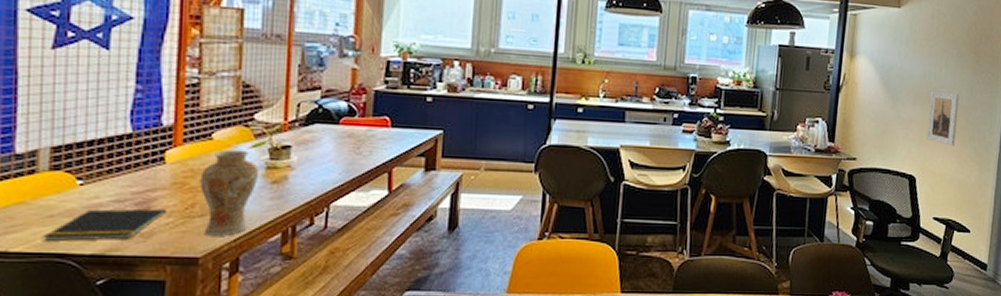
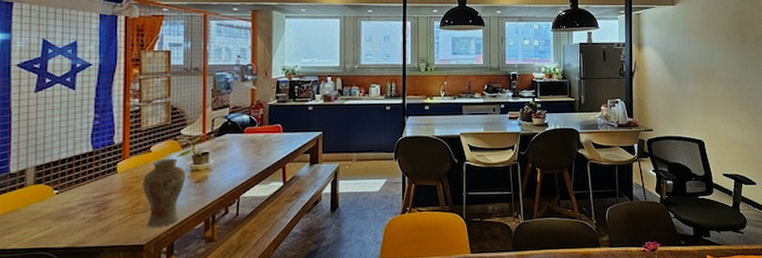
notepad: present [43,208,168,241] -> none [30,208,120,239]
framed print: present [926,91,960,146] -> none [708,69,733,113]

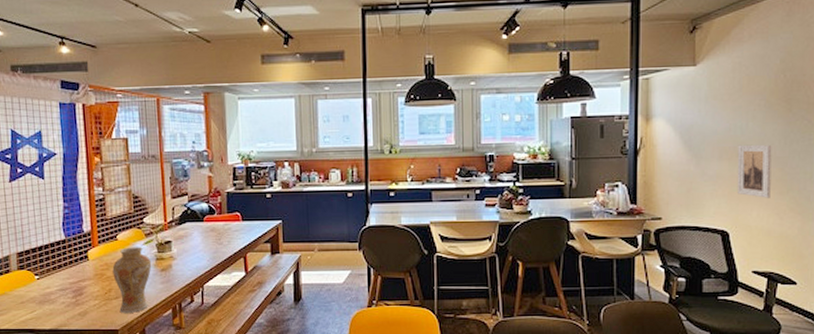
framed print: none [708,69,733,113] -> present [736,144,772,198]

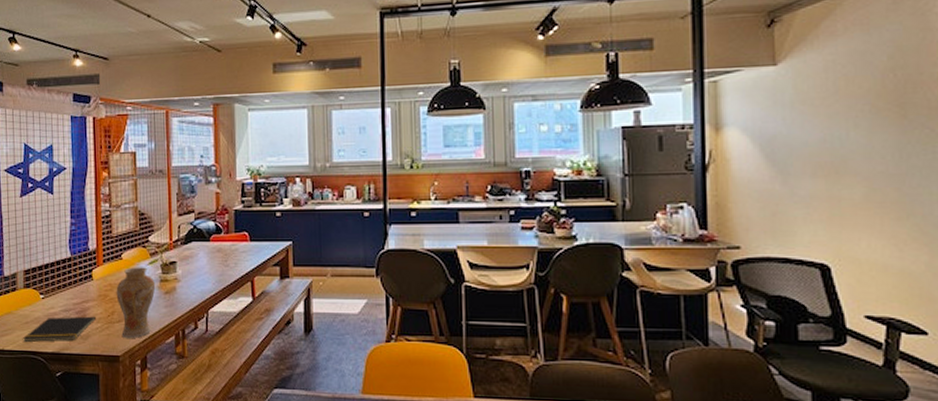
notepad: none [19,294,94,320] -> present [23,316,97,342]
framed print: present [736,144,772,198] -> none [836,158,884,225]

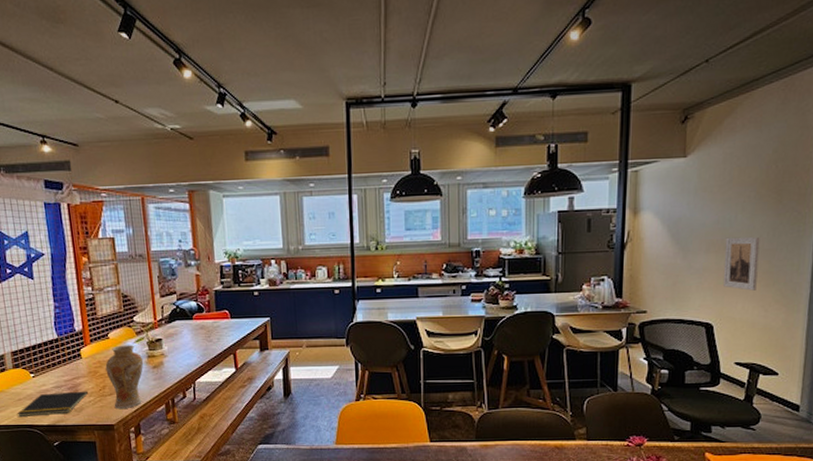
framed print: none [836,158,884,225] -> present [723,236,760,291]

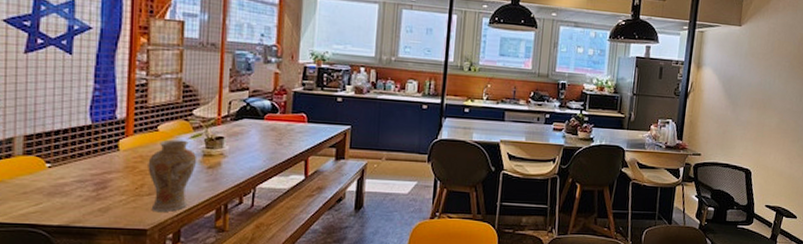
notepad: present [18,391,89,417] -> none [19,187,121,214]
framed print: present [723,236,760,291] -> none [761,97,791,145]

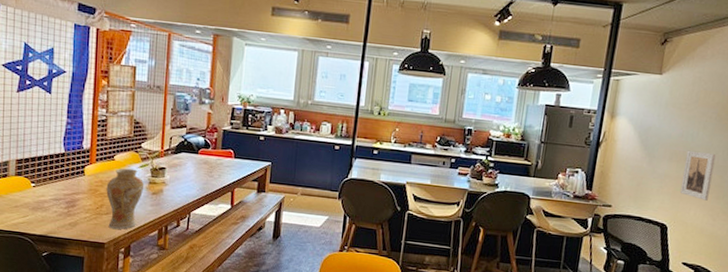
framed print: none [761,97,791,145] -> present [680,150,716,201]

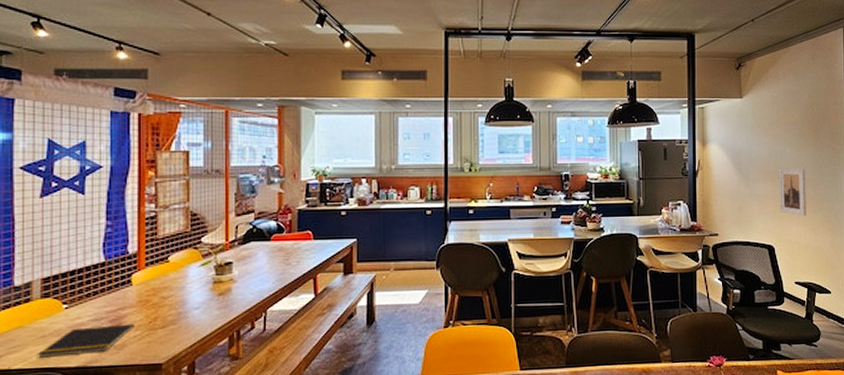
notepad: none [12,204,86,226] -> present [38,324,135,358]
vase: present [106,168,145,230] -> none [160,269,208,345]

